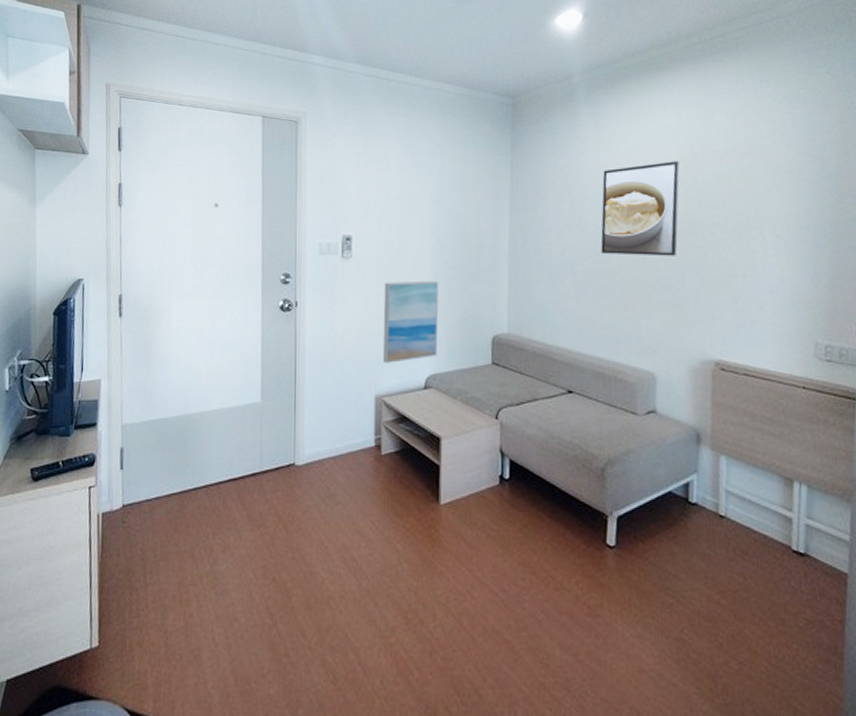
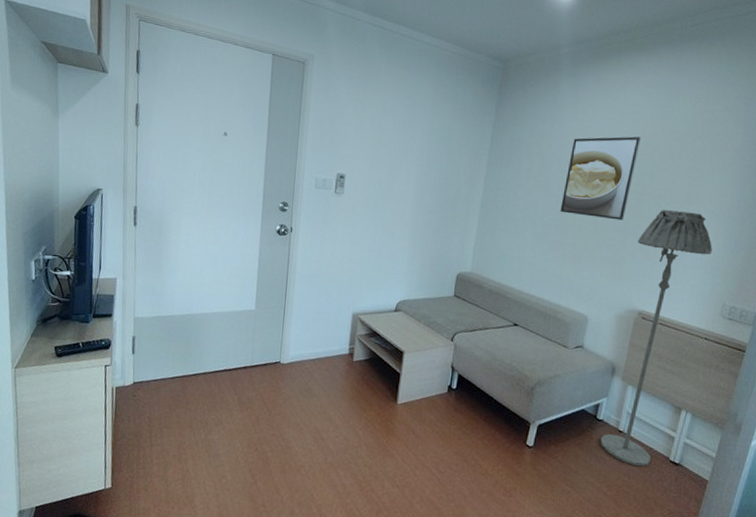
wall art: present [383,280,439,363] -> none [362,218,418,288]
floor lamp: none [697,238,789,562] -> present [600,209,712,467]

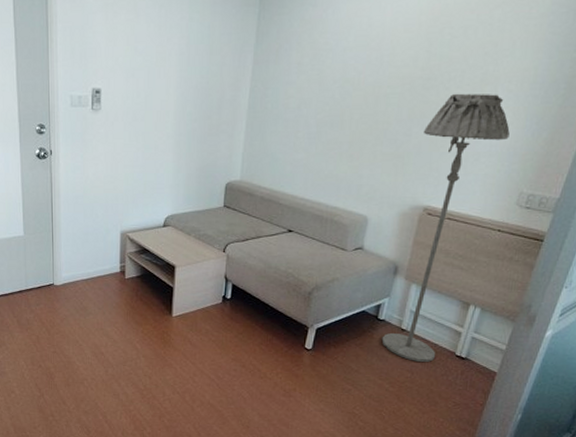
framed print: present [560,136,641,221] -> none [336,12,429,111]

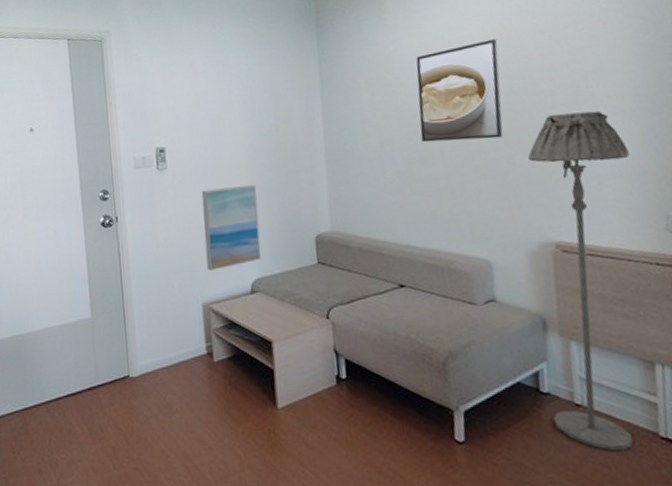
wall art: none [128,131,181,205] -> present [201,184,261,271]
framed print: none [336,12,429,111] -> present [416,39,504,143]

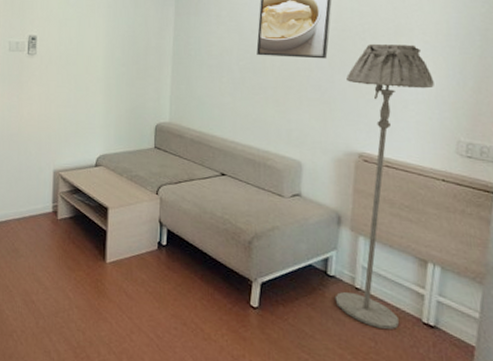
wall art: present [201,184,261,271] -> none [61,75,110,144]

